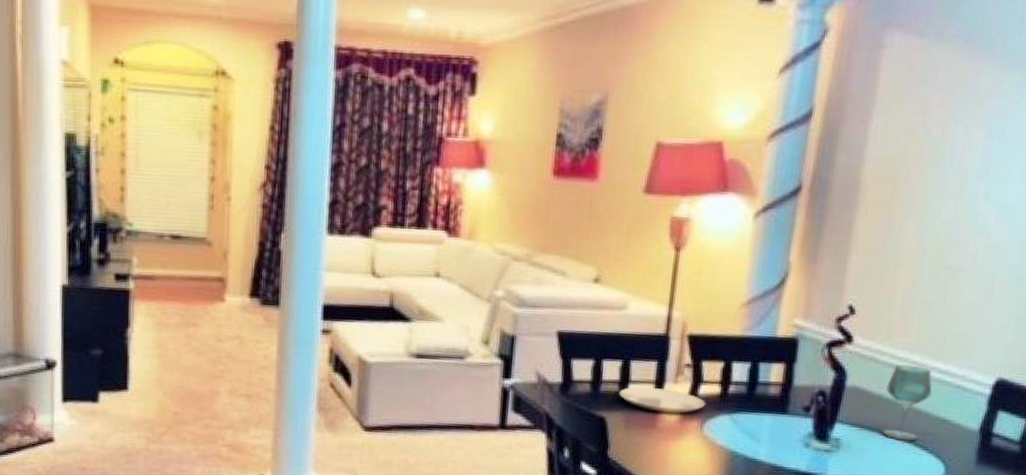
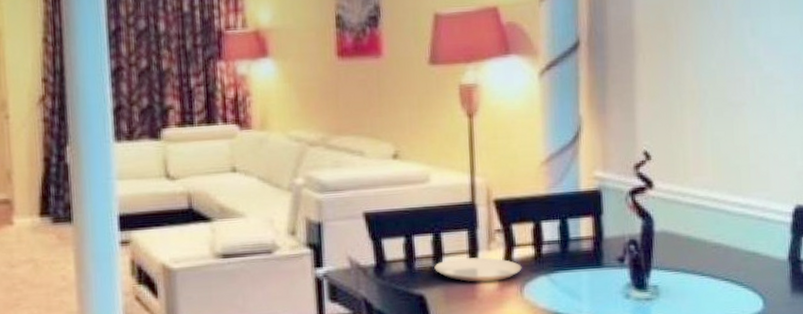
wine glass: present [882,364,933,441] -> none [693,202,738,279]

